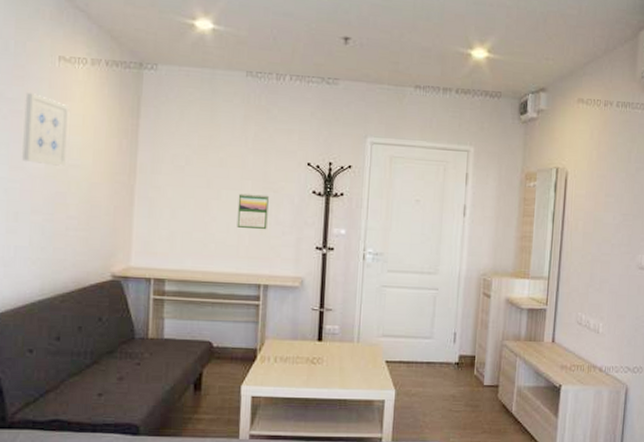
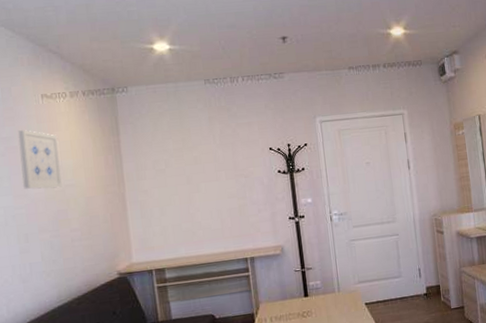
calendar: present [237,193,269,230] -> none [215,181,245,213]

